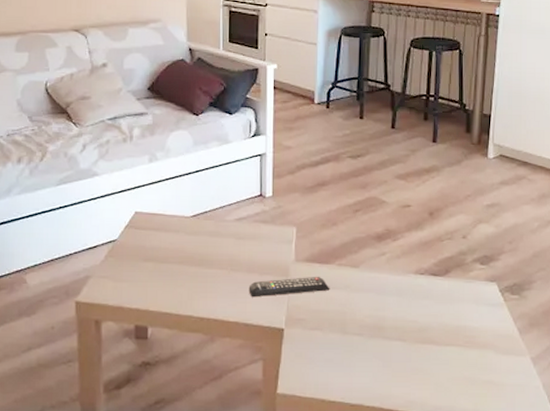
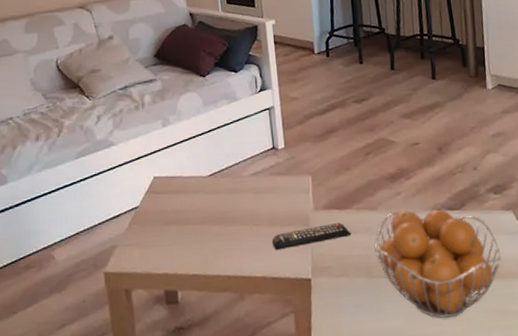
fruit basket: none [352,271,478,380] -> present [374,209,501,318]

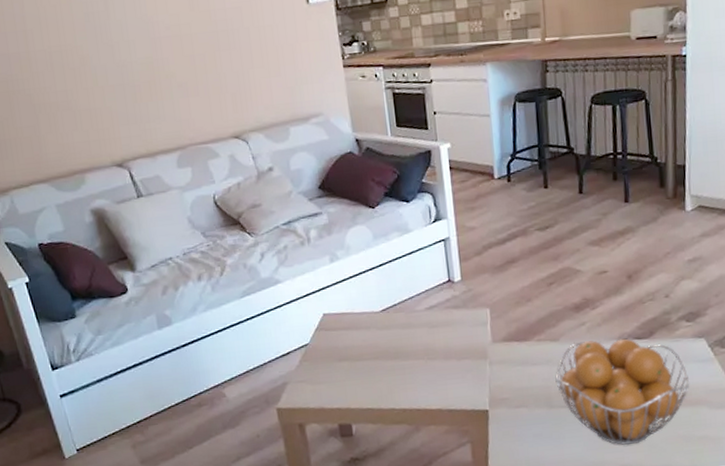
remote control: present [272,223,352,251] -> none [448,355,532,384]

